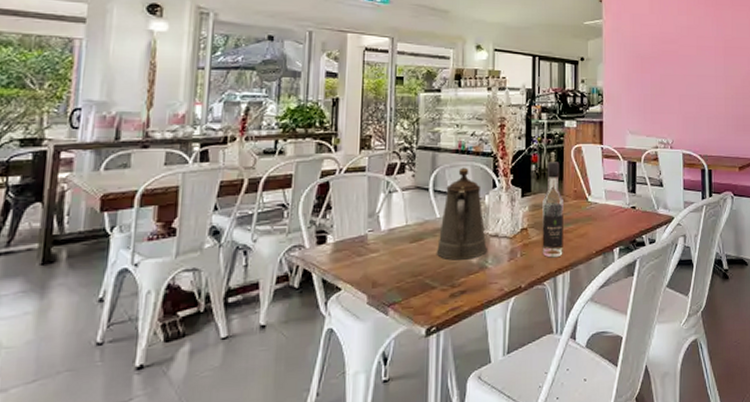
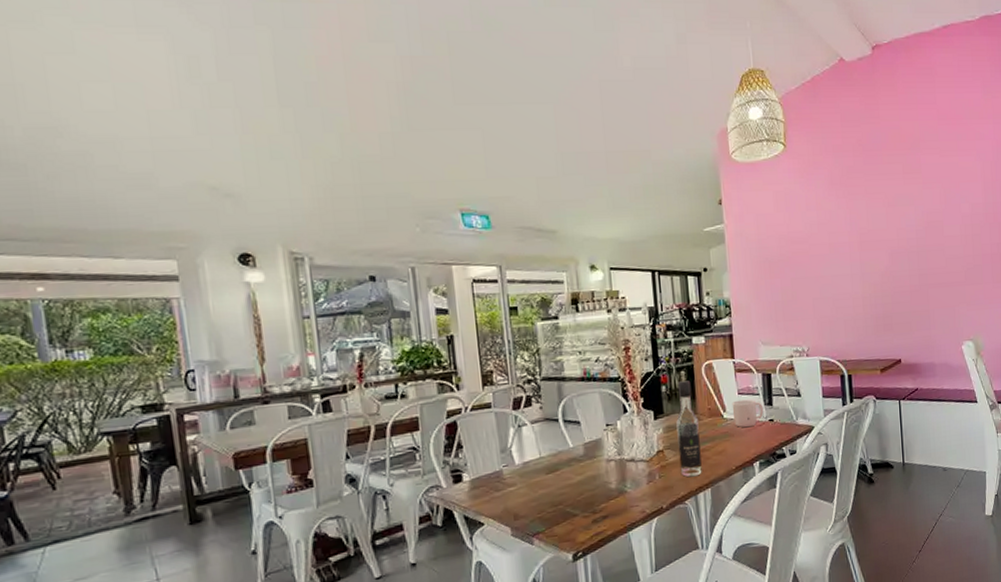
coffee pot: present [436,167,487,260] -> none [573,394,625,487]
mug: none [597,185,627,213] -> present [732,399,764,428]

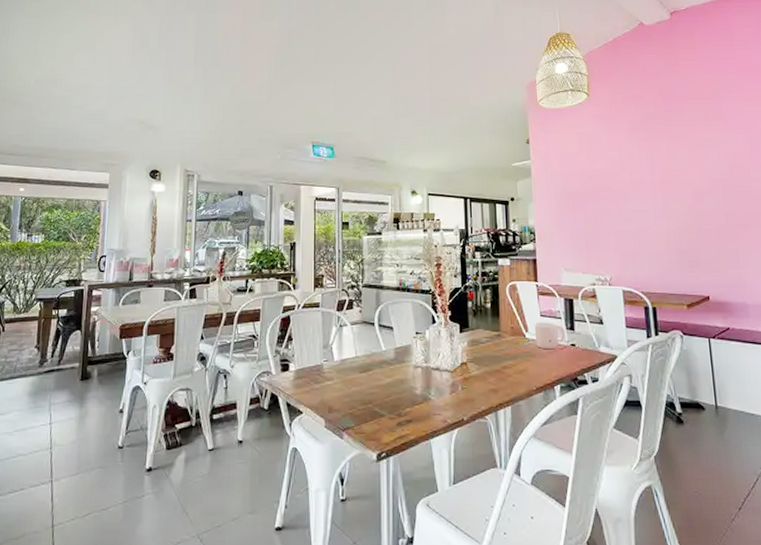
bottle: present [676,380,702,477] -> none [480,299,503,393]

